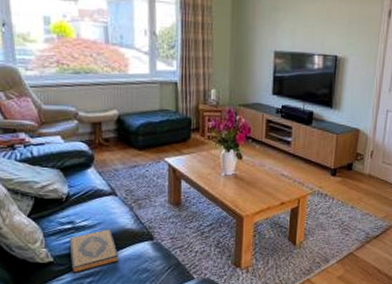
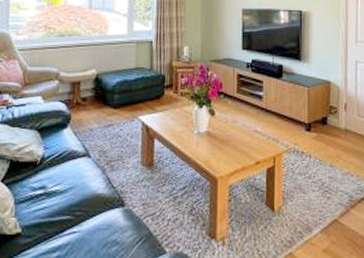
hardback book: present [69,229,118,274] -> none [38,194,88,247]

